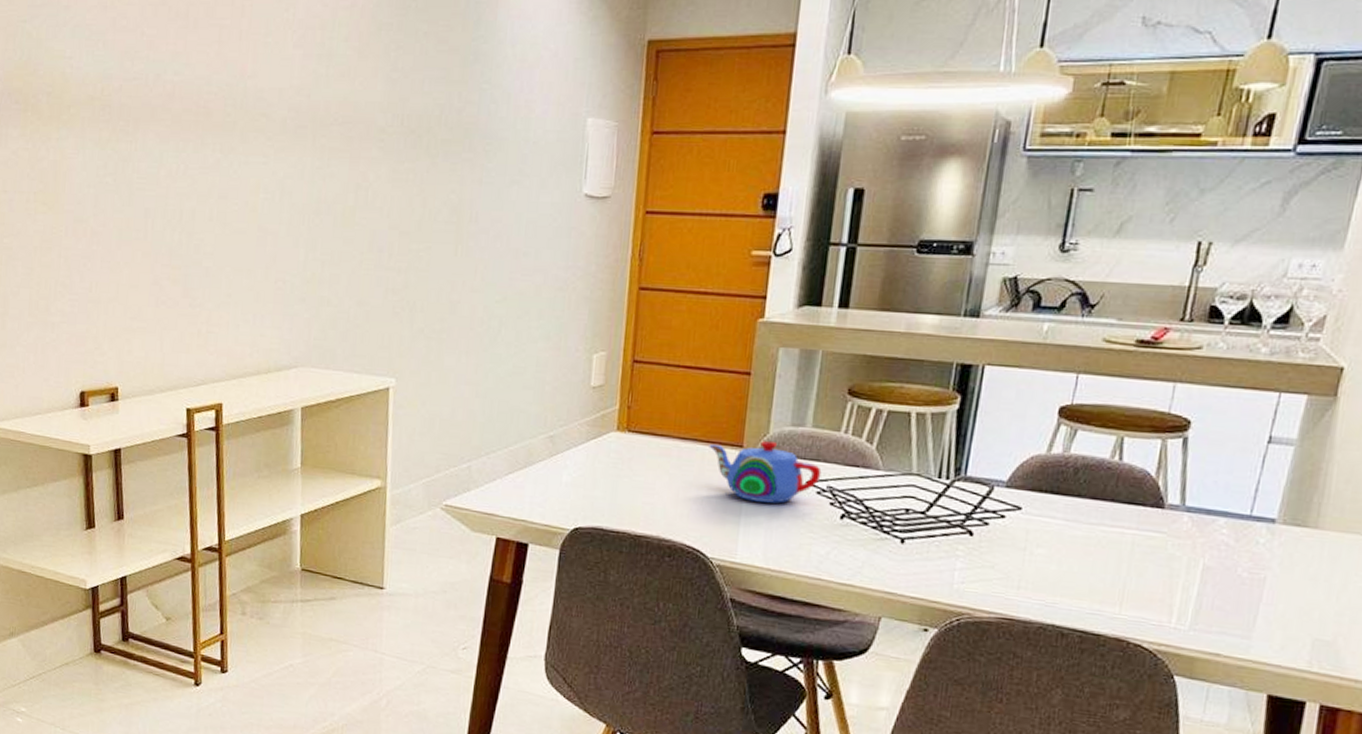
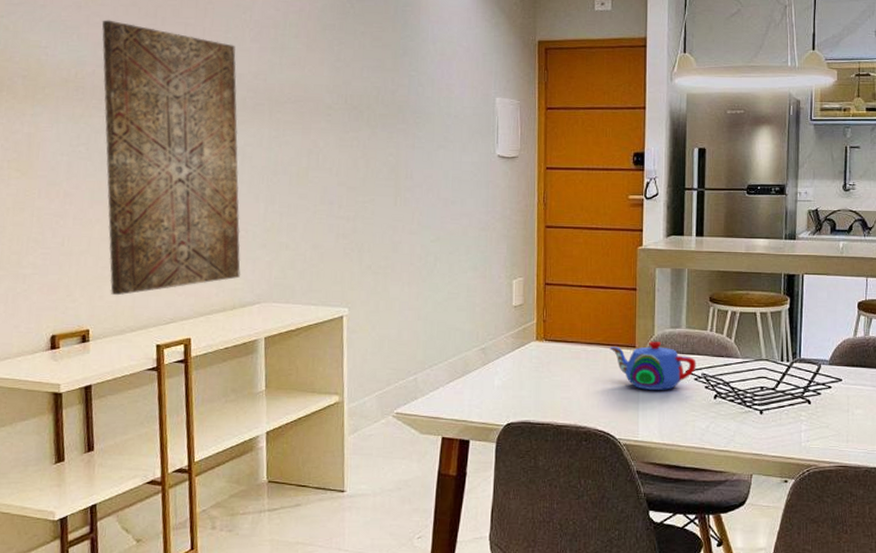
wall art: none [129,23,277,351] -> present [102,20,241,296]

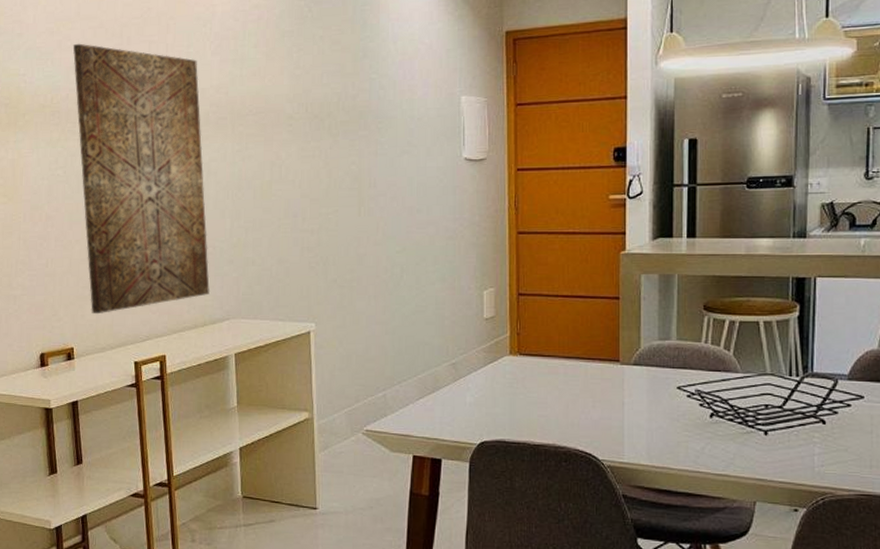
teapot: present [609,341,696,390] -> none [590,355,689,408]

